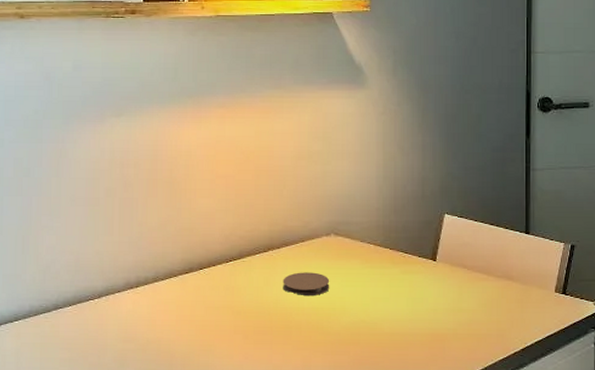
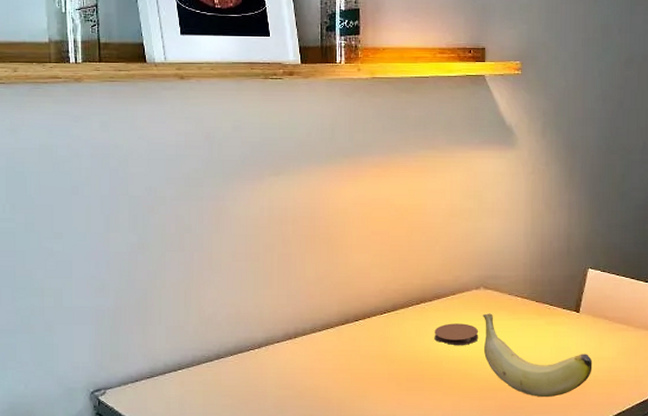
banana: none [334,261,451,353] -> present [483,313,593,398]

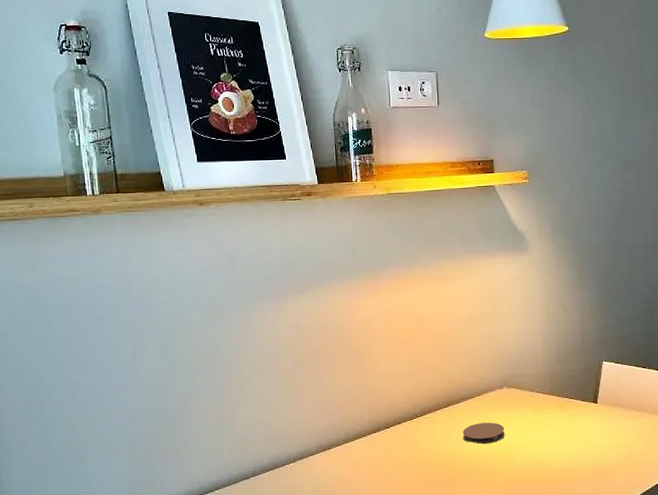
banana: present [483,313,593,398] -> none [507,410,613,487]

